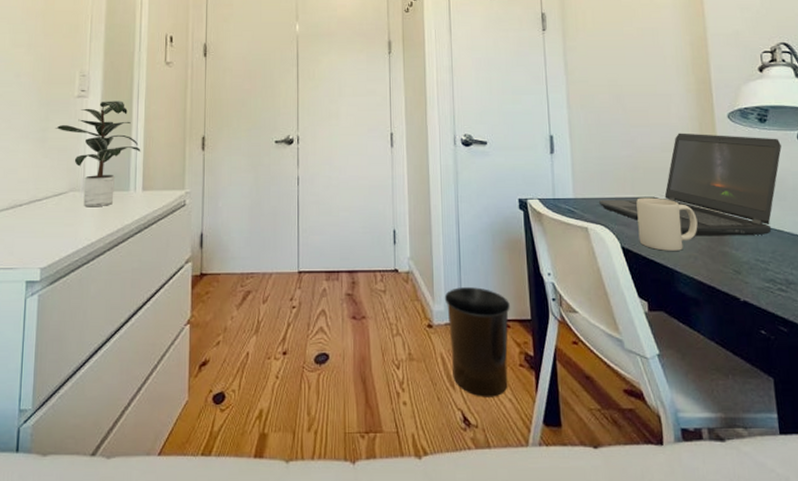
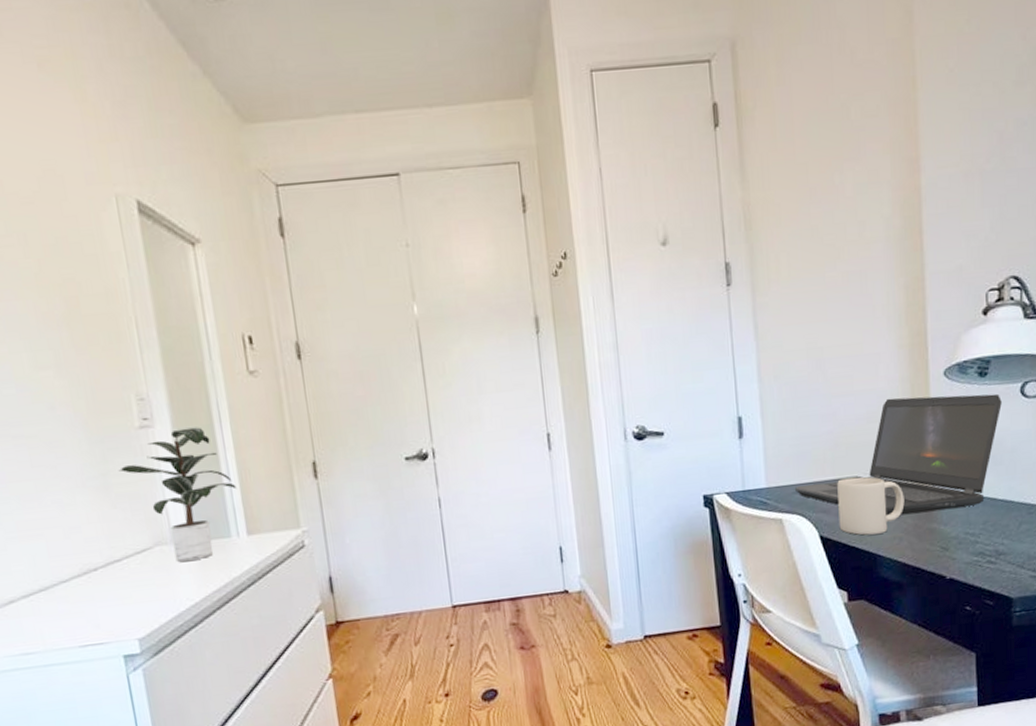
waste bin: present [444,287,510,397] -> none [623,598,698,711]

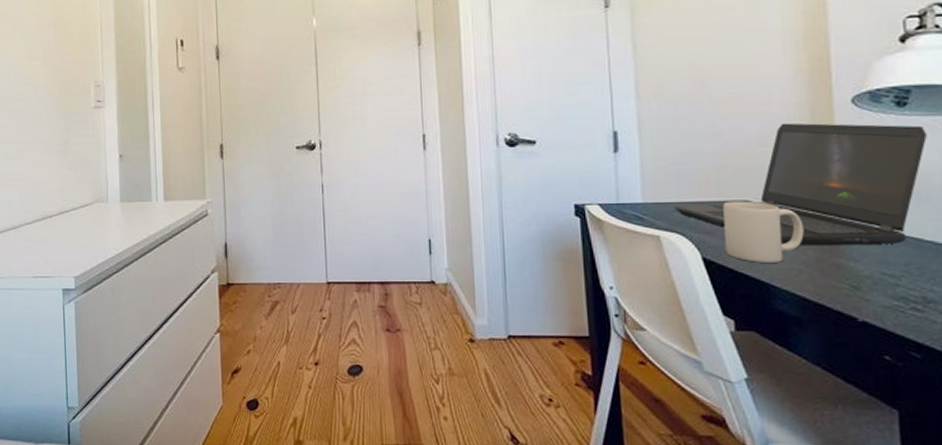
potted plant: present [118,427,237,563] -> none [76,110,160,218]

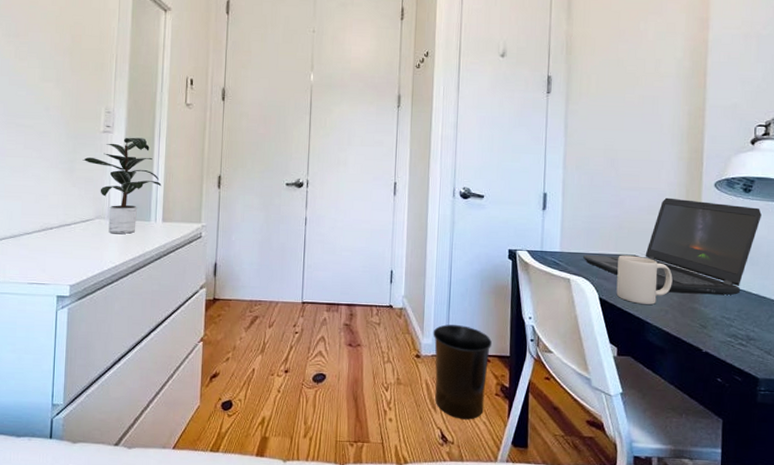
potted plant: none [76,110,160,218] -> present [82,137,162,234]
waste bin: none [487,301,564,417] -> present [433,324,492,420]

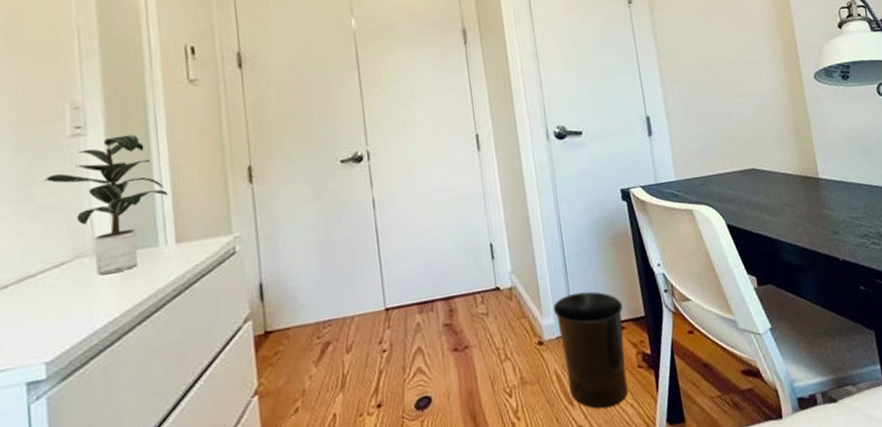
laptop computer: present [582,197,762,295] -> none [700,93,864,204]
mug: present [616,255,673,305] -> none [737,168,796,223]

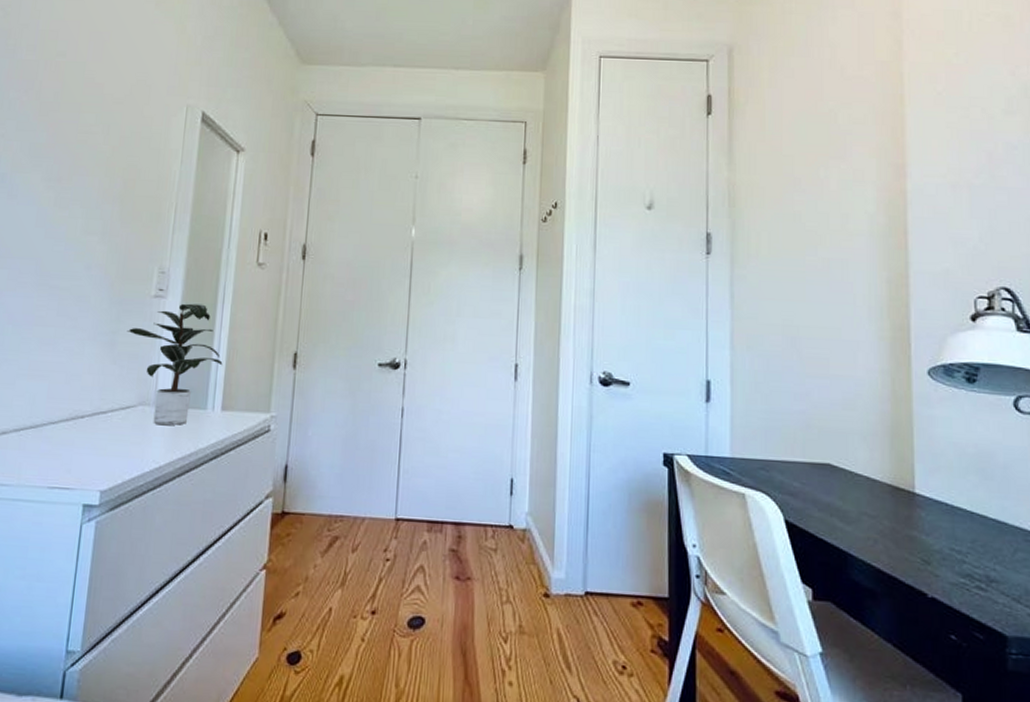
waste bin: present [552,291,629,409] -> none [566,552,644,686]

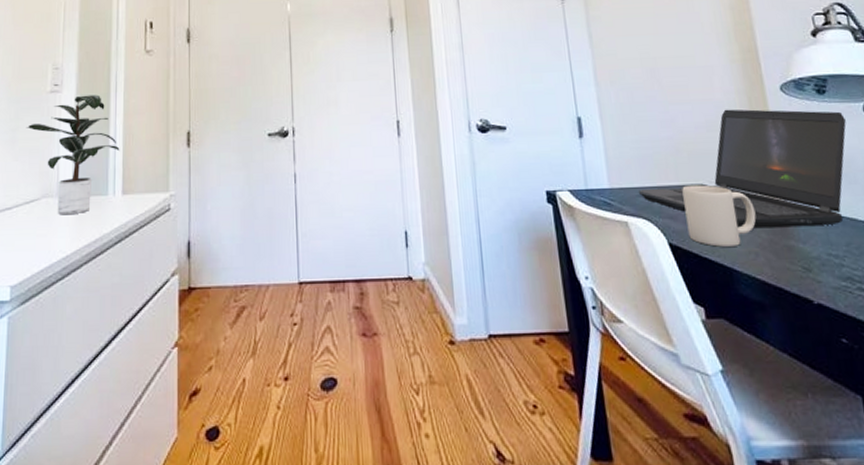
laptop computer: none [760,388,993,520] -> present [638,109,846,228]
mug: none [807,463,881,532] -> present [682,184,757,248]

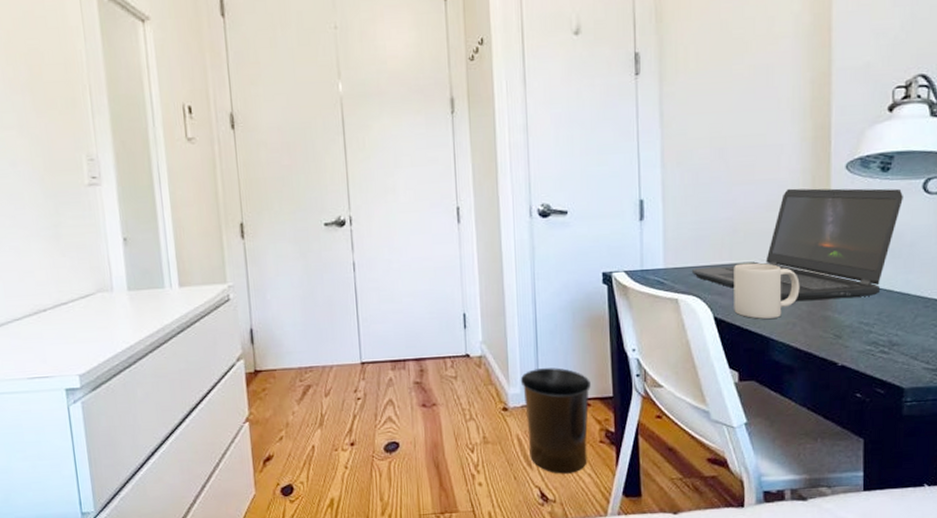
potted plant: present [26,94,120,216] -> none [68,187,172,309]
waste bin: none [466,295,547,427] -> present [520,367,591,474]

